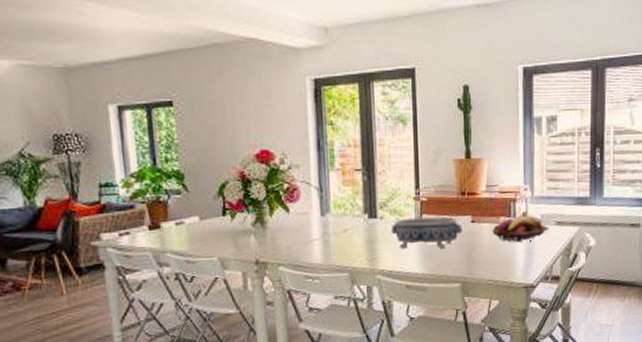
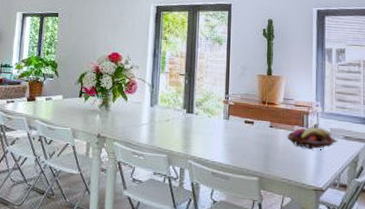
decorative bowl: present [390,216,462,249] -> none [203,117,262,145]

